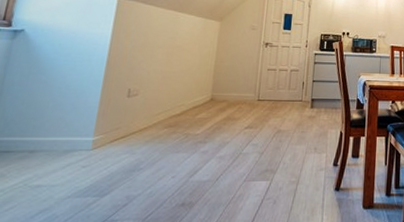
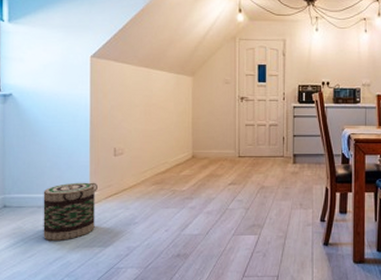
basket: none [29,124,104,190] -> present [43,182,97,241]

